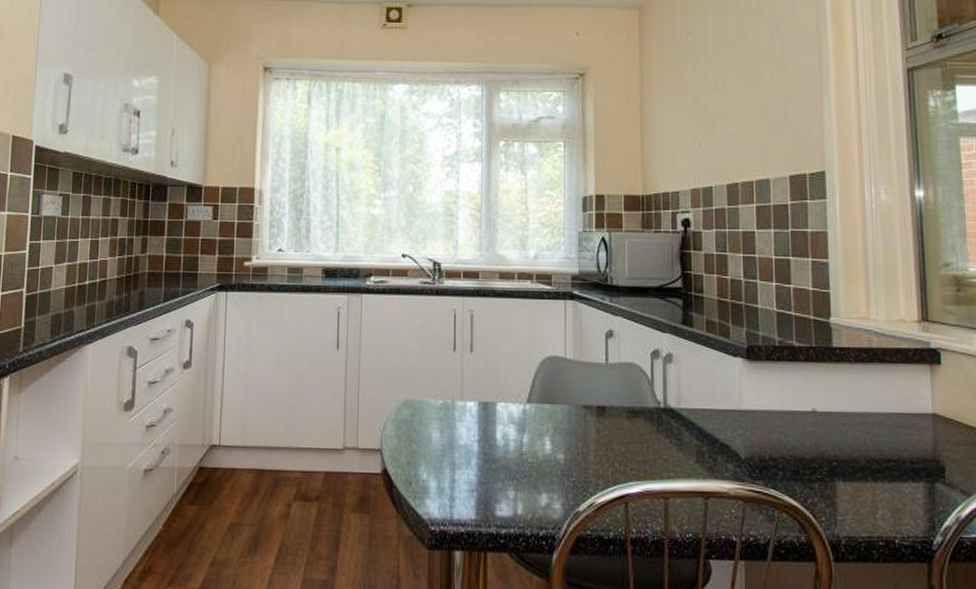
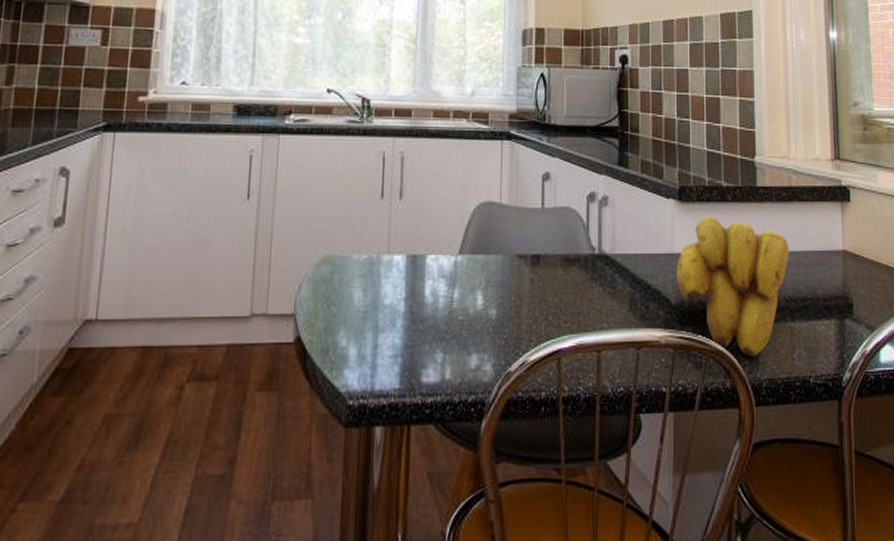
banana bunch: none [745,375,870,515] -> present [676,216,789,358]

